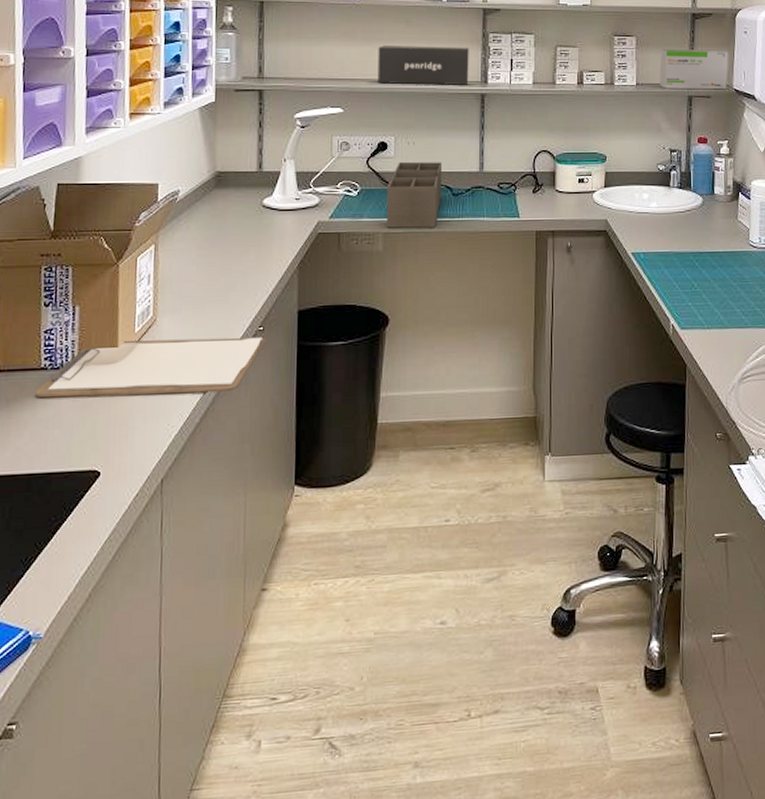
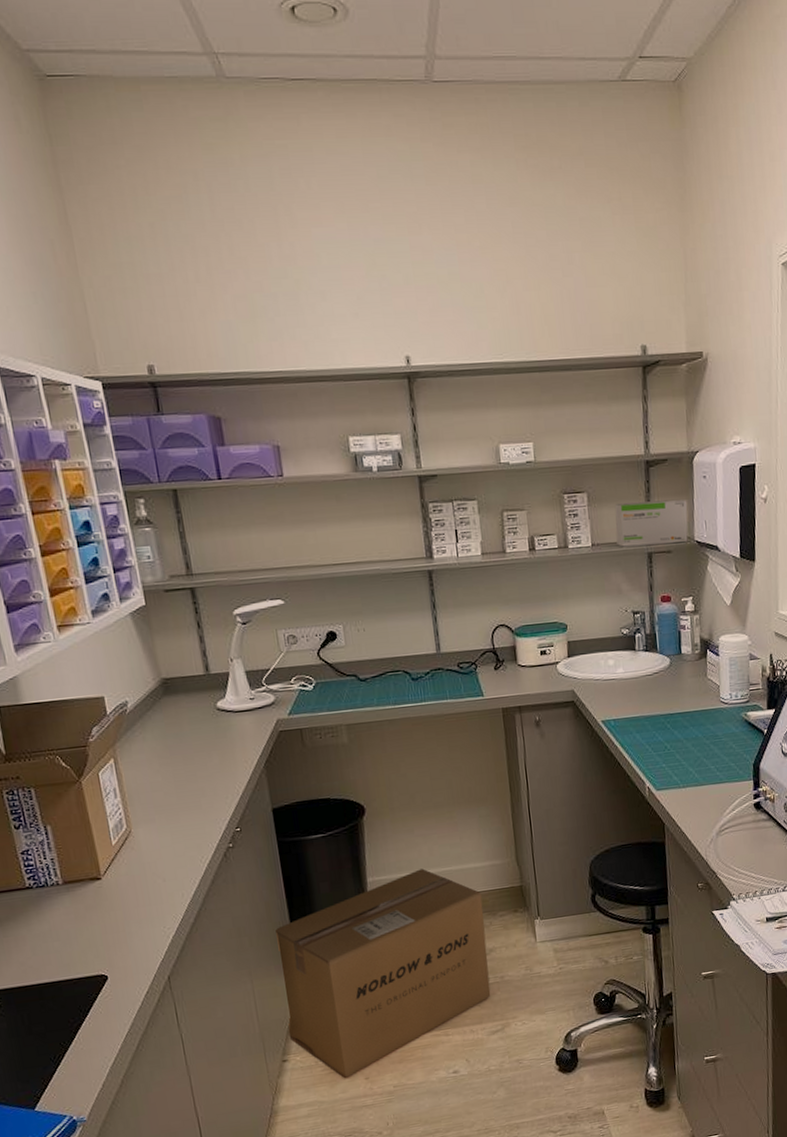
clipboard: present [35,336,265,398] -> none [26,837,245,916]
box: none [273,388,494,618] -> present [273,868,491,1079]
box: present [377,46,469,85] -> none [310,521,413,570]
desk organizer: present [386,162,442,228] -> none [342,647,401,720]

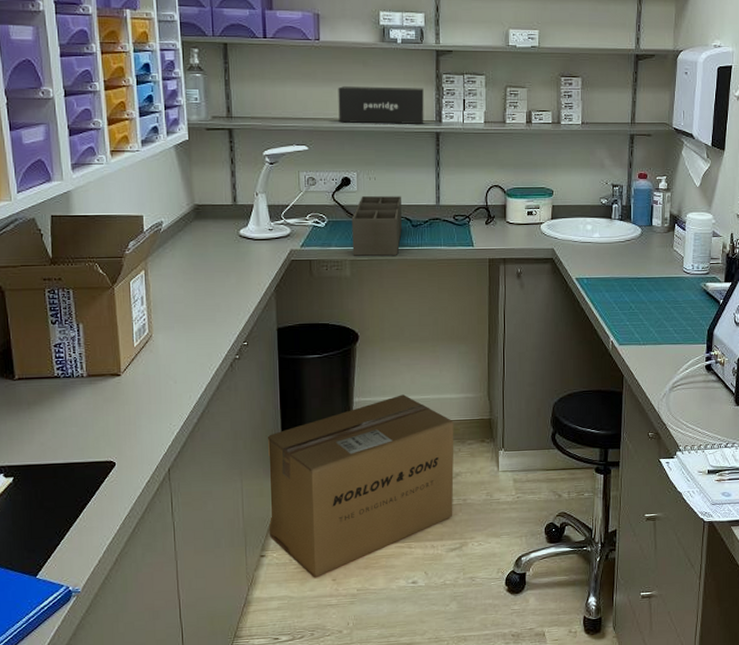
box: none [310,521,413,570] -> present [338,86,424,124]
desk organizer: none [342,647,401,720] -> present [351,196,402,256]
medicine box: present [614,499,689,547] -> none [604,89,669,129]

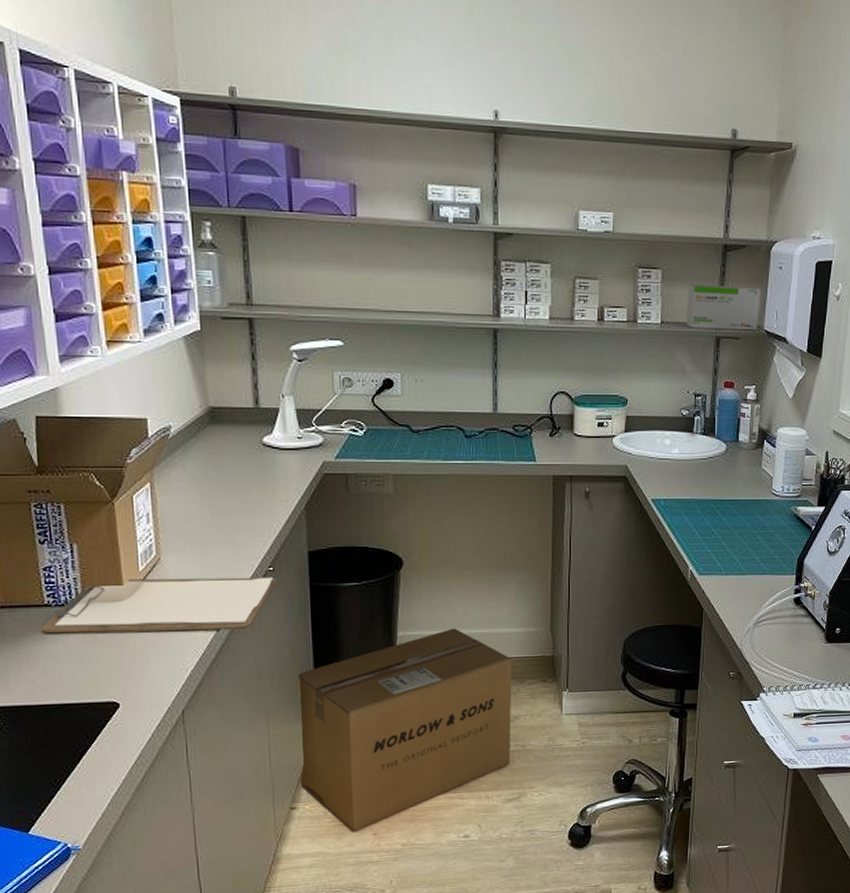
clipboard: none [52,350,250,402] -> present [42,576,276,634]
box: present [338,86,424,124] -> none [378,272,480,319]
desk organizer: present [351,196,402,256] -> none [395,401,453,470]
medicine box: none [604,89,669,129] -> present [686,283,761,331]

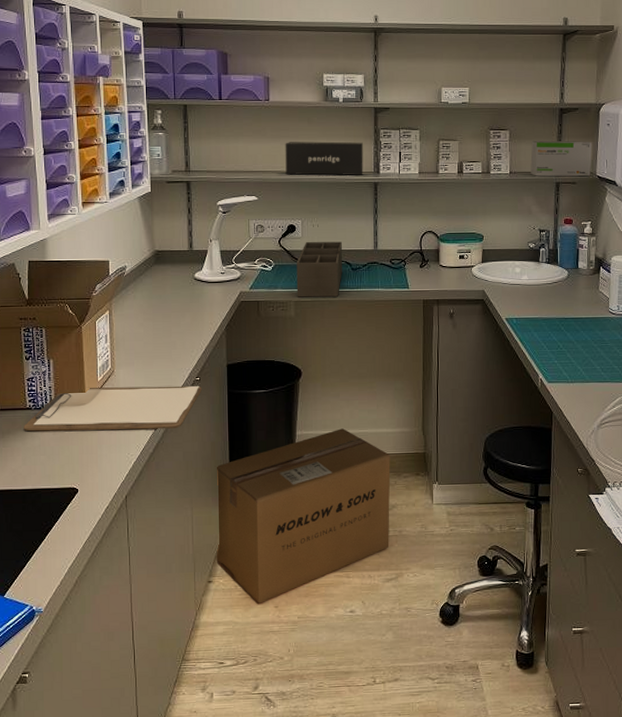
box: none [378,272,480,319] -> present [285,141,363,176]
desk organizer: none [395,401,453,470] -> present [296,242,342,297]

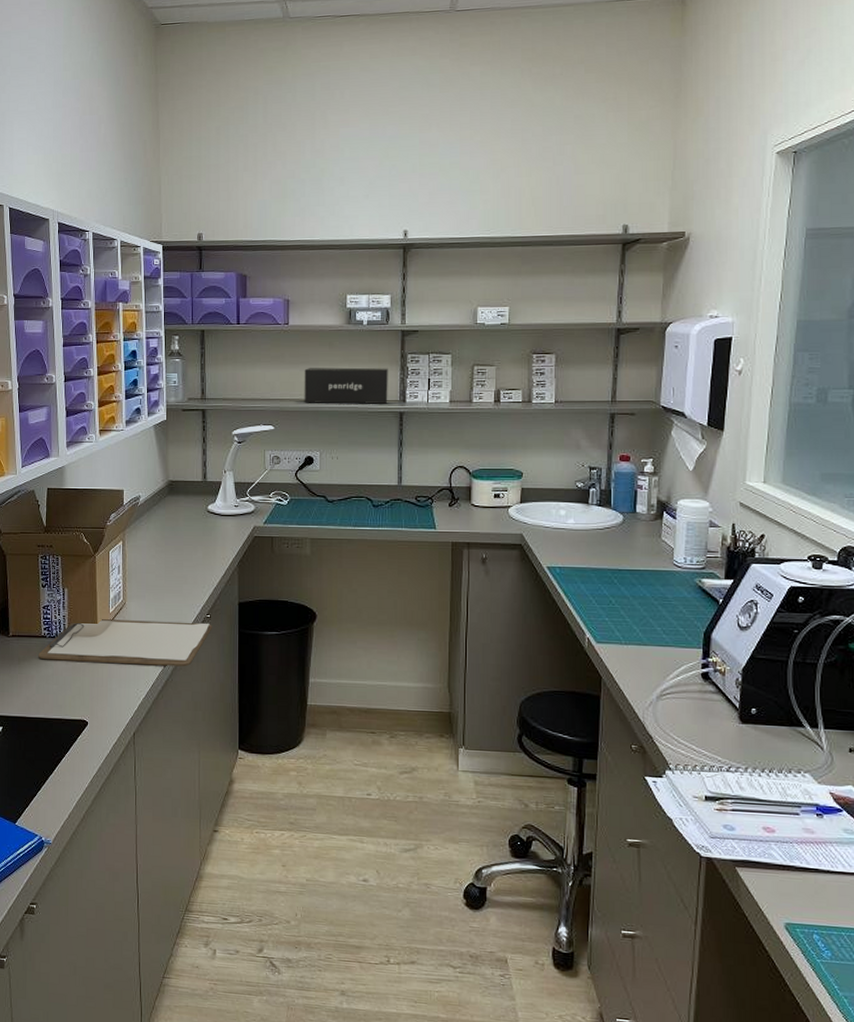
box: present [215,428,391,605] -> none [222,679,411,861]
desk organizer: present [296,242,342,297] -> none [313,475,363,535]
medicine box: present [530,140,593,177] -> none [580,365,656,407]

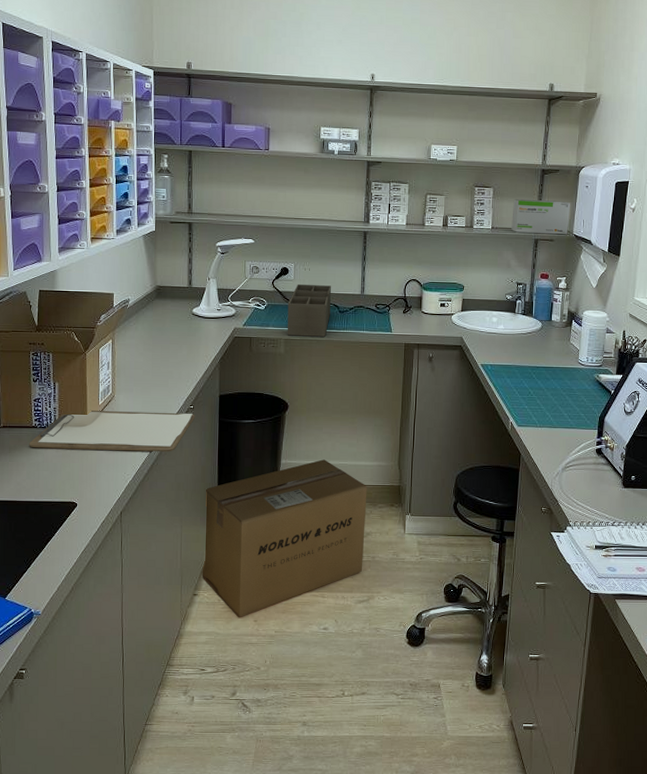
box: none [222,679,411,861] -> present [202,459,367,618]
box: present [304,367,388,404] -> none [281,190,355,224]
desk organizer: none [313,475,363,535] -> present [287,284,331,337]
medicine box: none [580,365,656,407] -> present [511,198,571,235]

